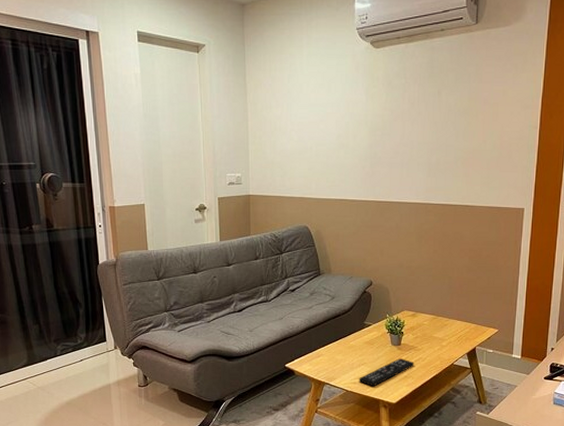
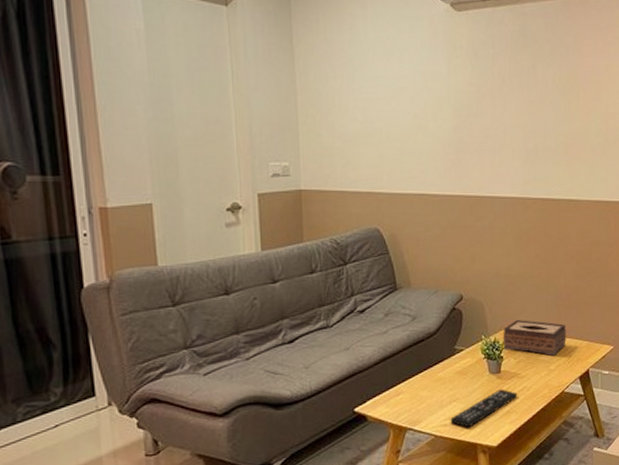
tissue box: none [403,303,458,334] -> present [503,319,566,356]

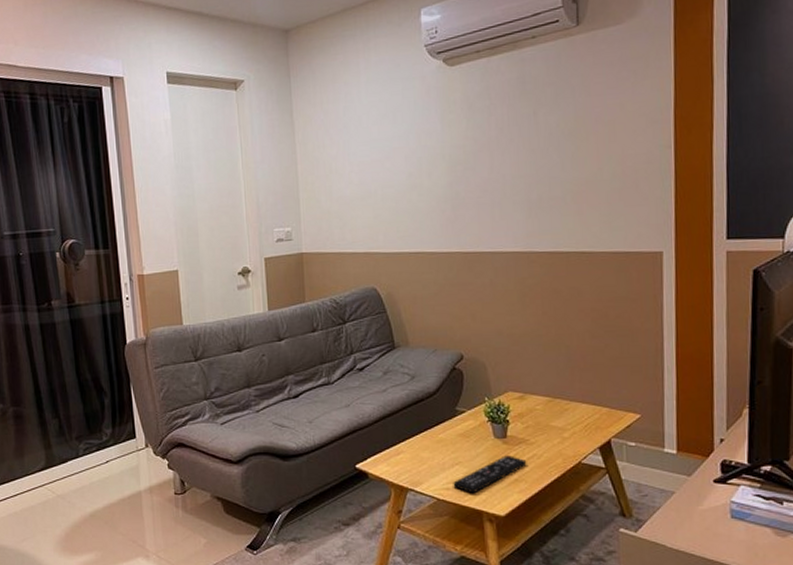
tissue box: present [503,319,566,356] -> none [508,381,582,422]

